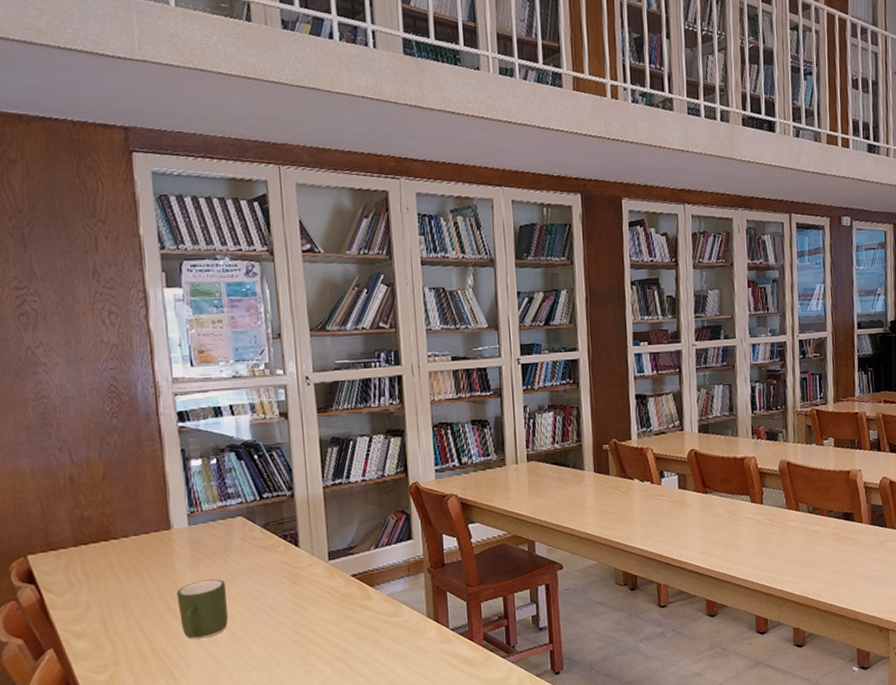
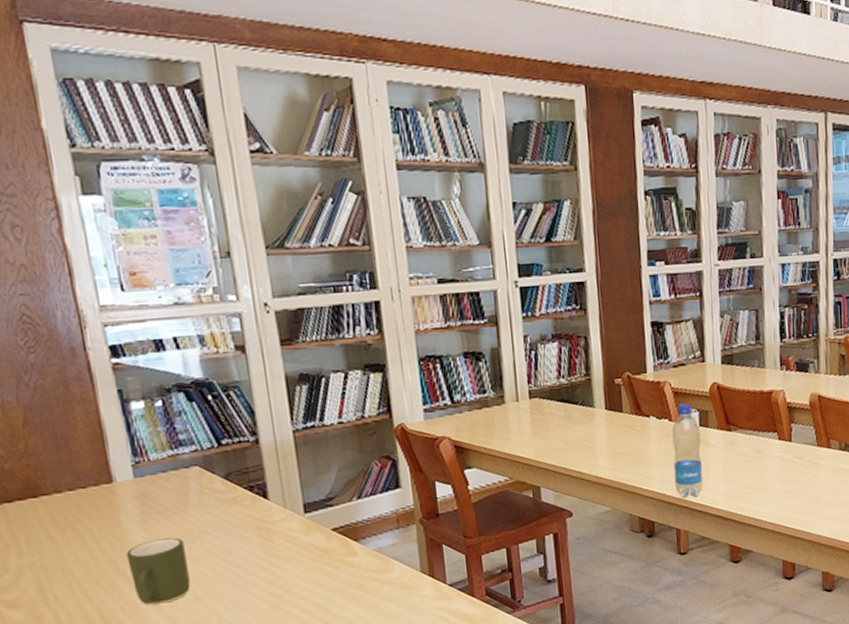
bottle: none [653,467,682,554] -> present [672,403,703,498]

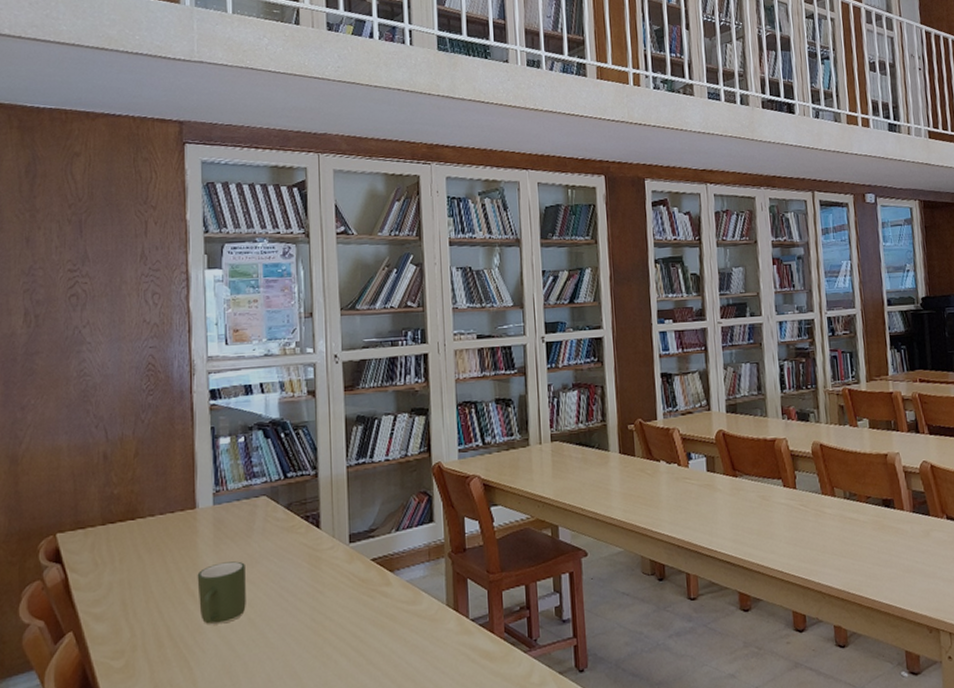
bottle: present [672,403,703,498] -> none [680,449,711,542]

